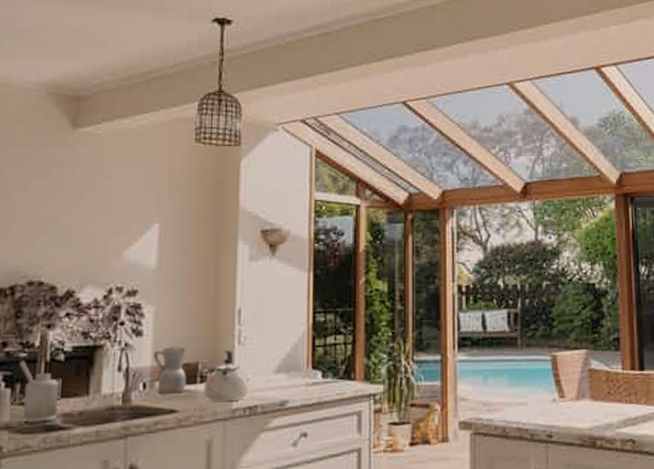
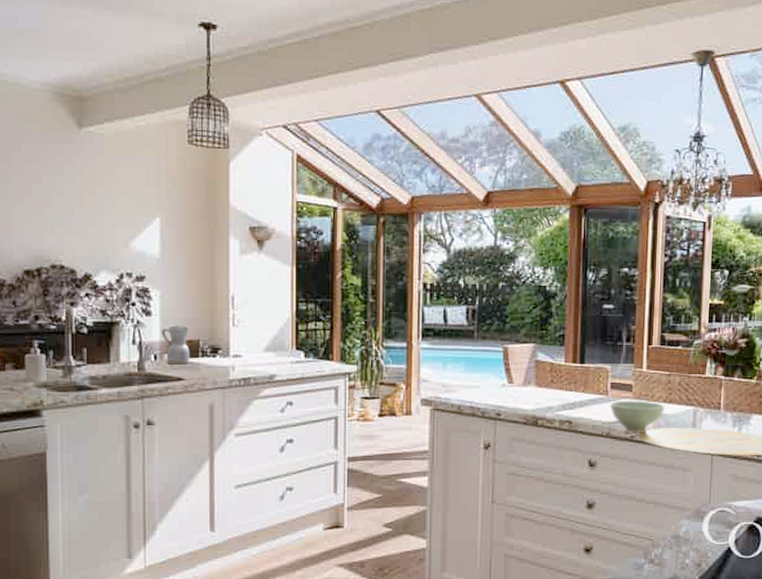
soap dispenser: present [18,361,60,423] -> none [49,332,86,383]
kettle: present [203,349,250,403] -> none [205,330,243,374]

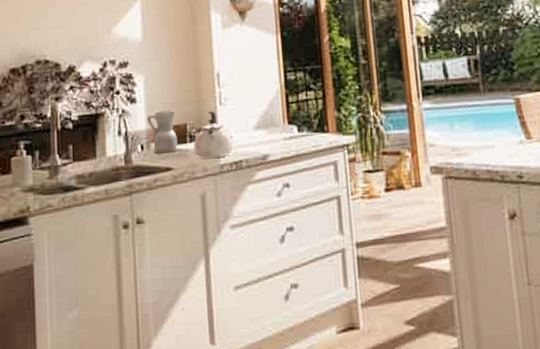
kettle: none [205,330,243,374] -> present [193,110,234,159]

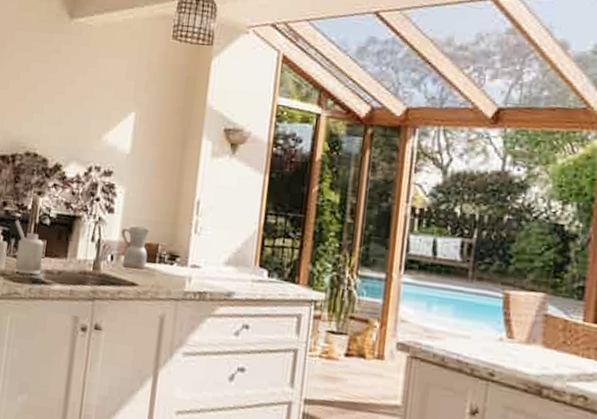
soap dispenser: none [35,131,72,185] -> present [14,220,45,276]
kettle: present [193,110,234,159] -> none [161,236,202,285]

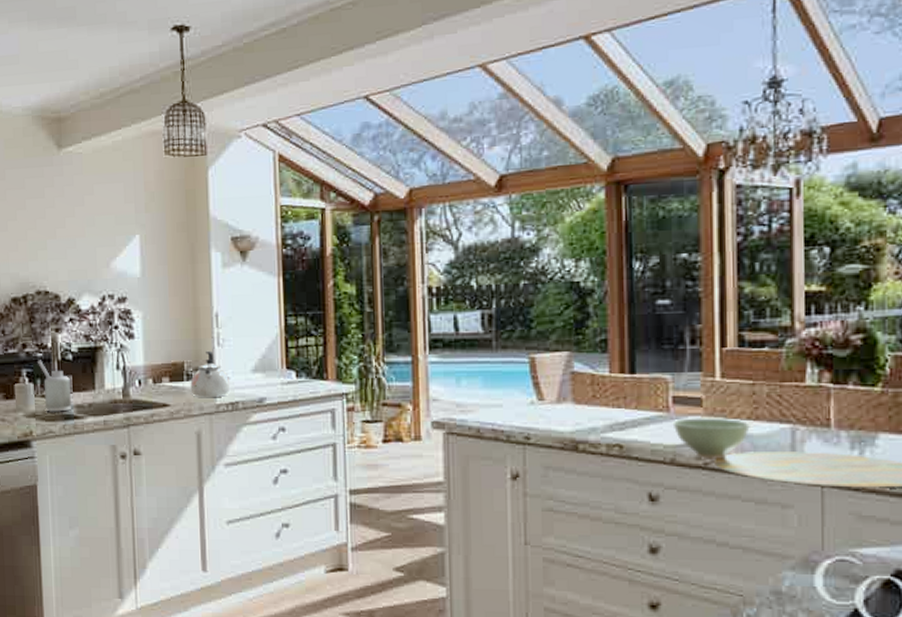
ceramic pitcher: present [121,225,149,270] -> none [144,347,175,391]
kettle: none [161,236,202,285] -> present [190,350,231,398]

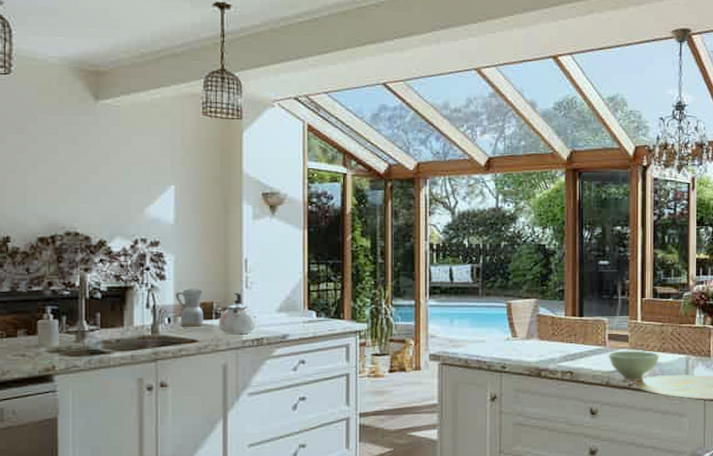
soap dispenser: present [37,360,72,412] -> none [63,298,99,348]
ceramic pitcher: none [144,347,175,391] -> present [175,289,204,328]

